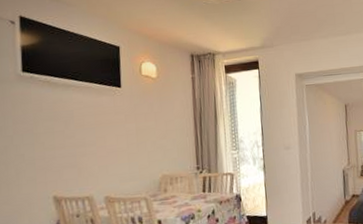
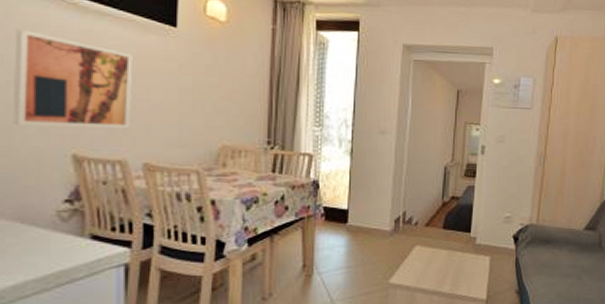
wall art: none [9,105,93,179] -> present [12,28,133,129]

